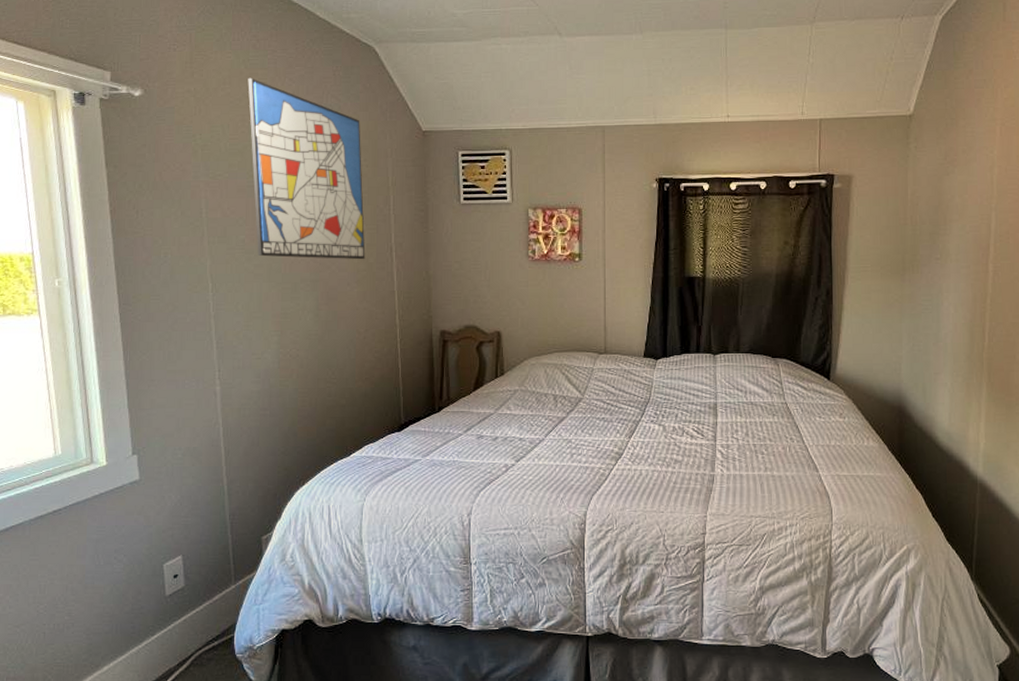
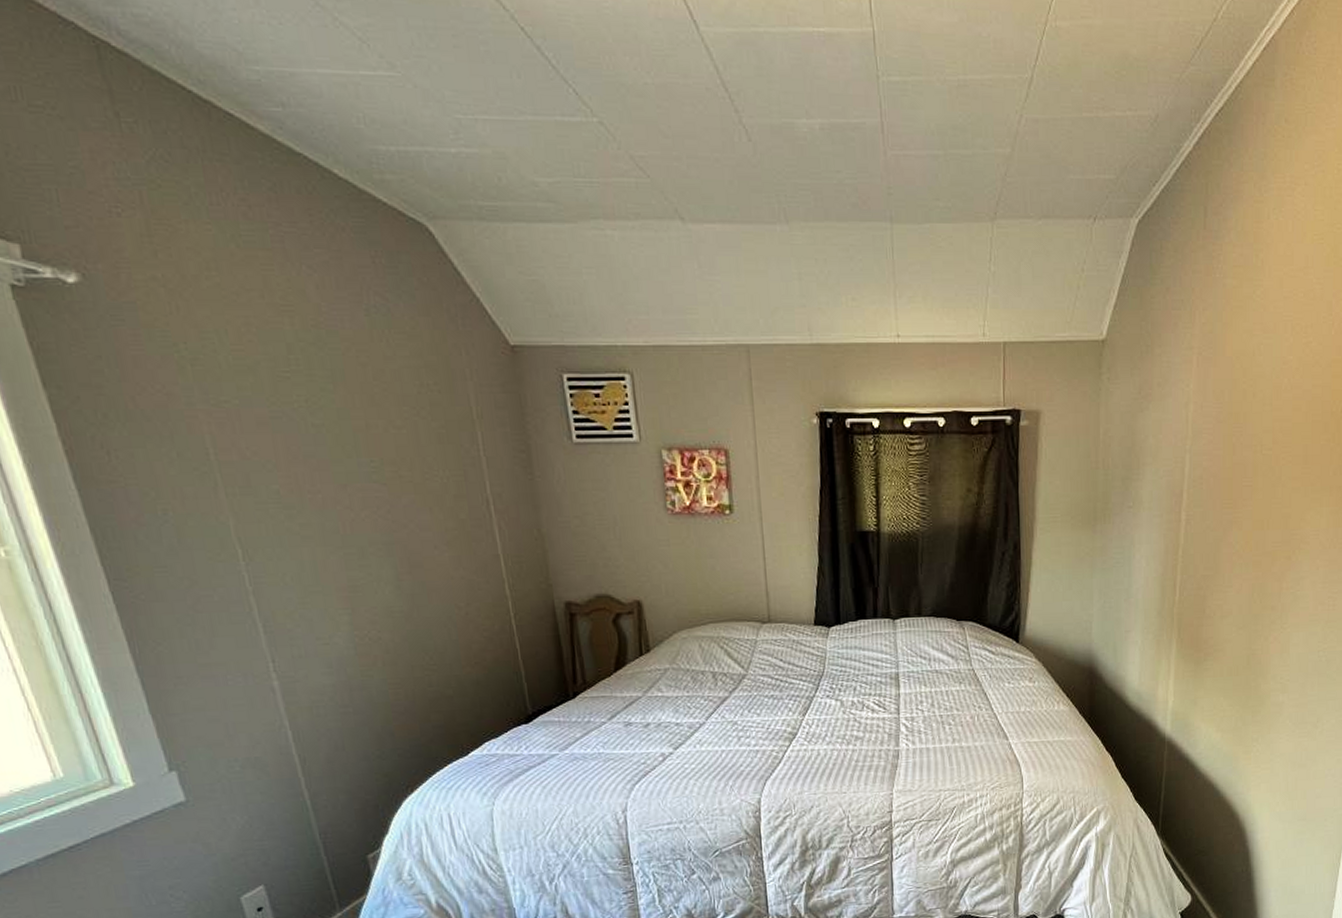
wall art: present [248,77,366,260] -> none [244,262,454,516]

